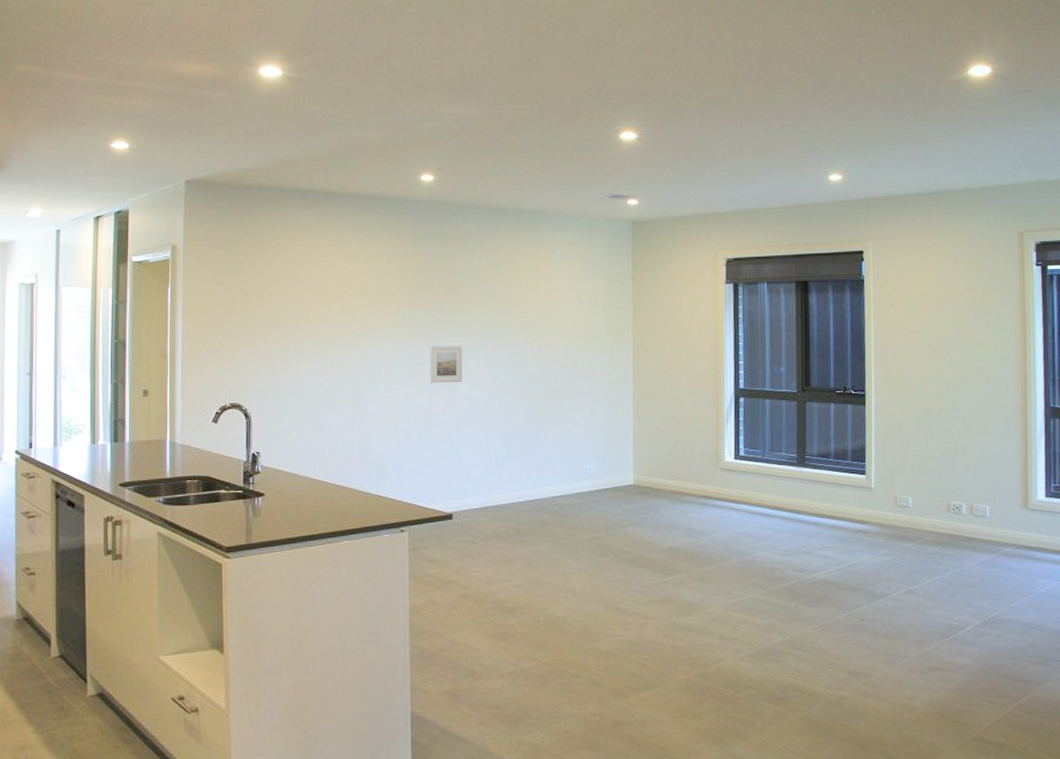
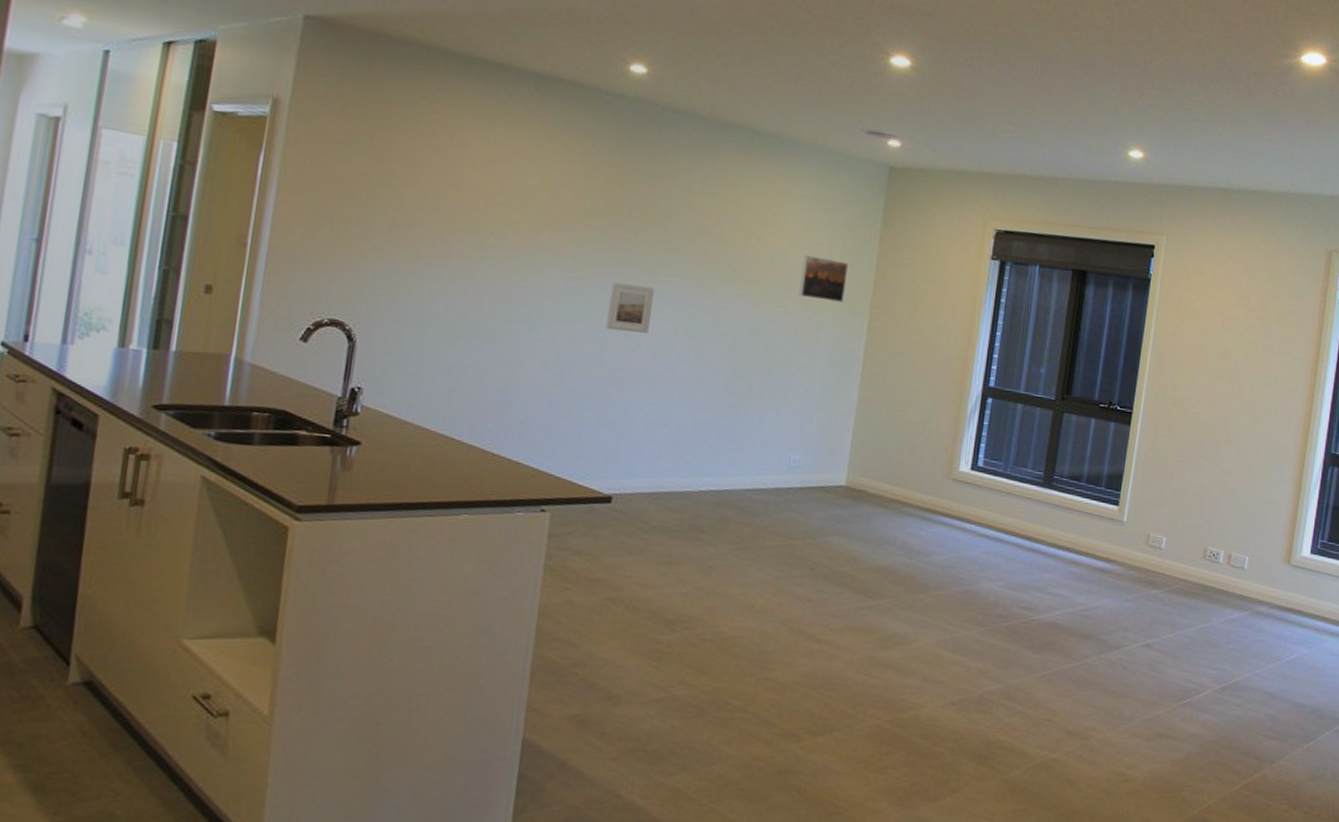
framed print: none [573,302,610,337] -> present [798,255,848,303]

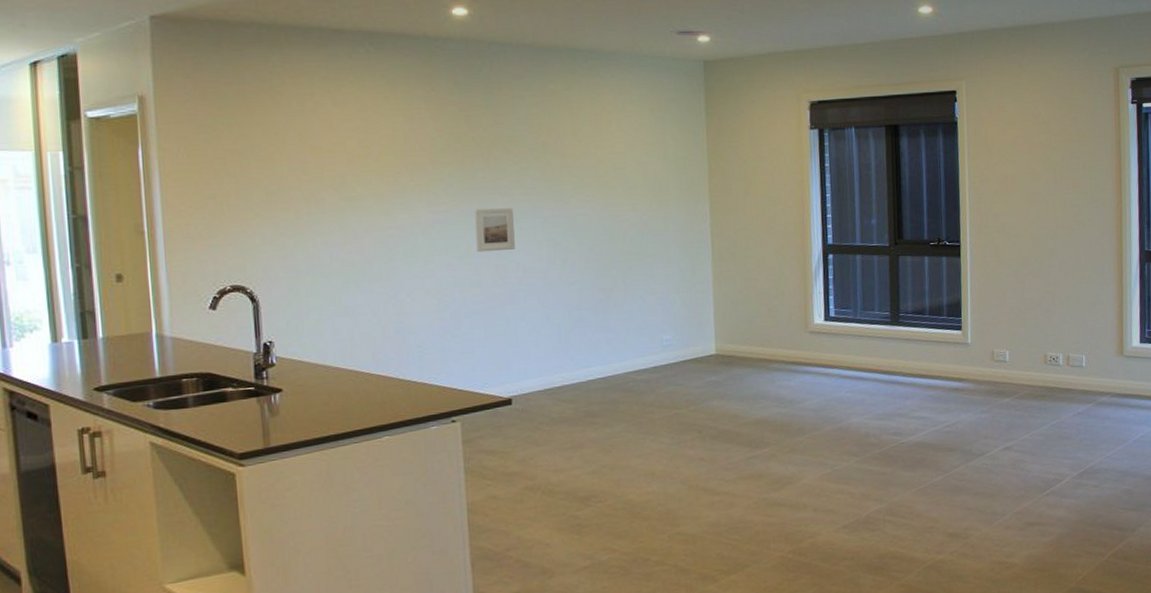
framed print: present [798,255,848,303] -> none [641,154,684,193]

